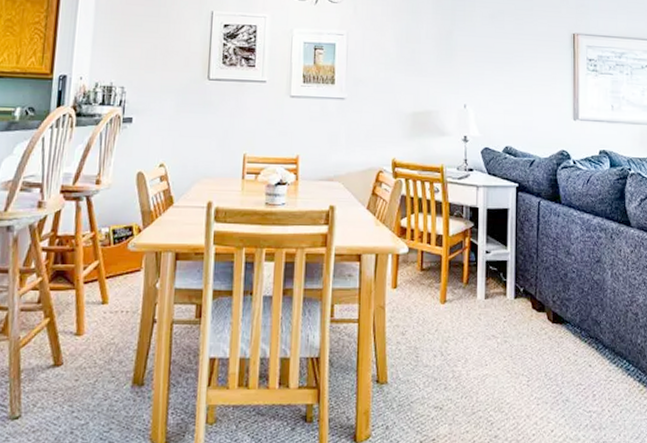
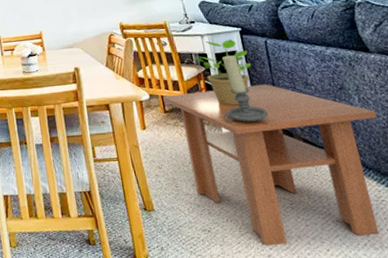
coffee table: none [422,248,624,426] -> present [163,84,379,246]
potted plant: none [464,194,521,270] -> present [194,39,252,106]
candle holder: none [481,212,525,289] -> present [222,55,268,123]

